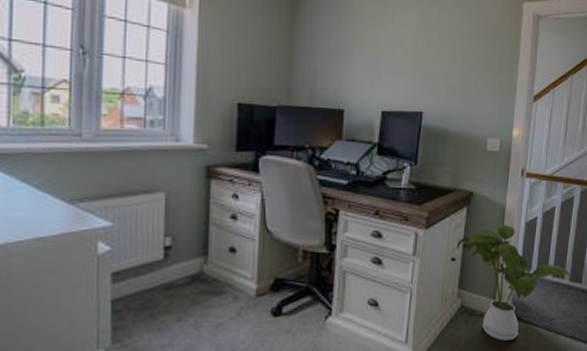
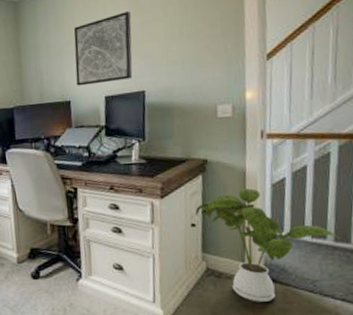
wall art: none [353,25,418,97] -> present [73,11,133,86]

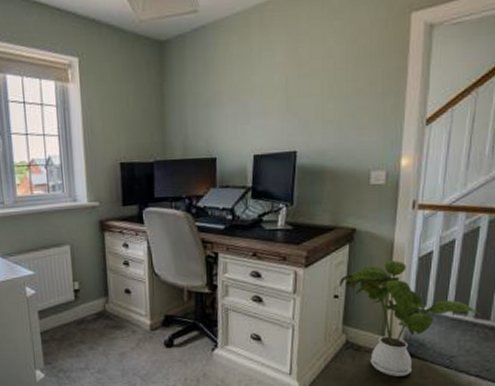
wall art: present [73,11,133,86] -> none [223,62,287,142]

